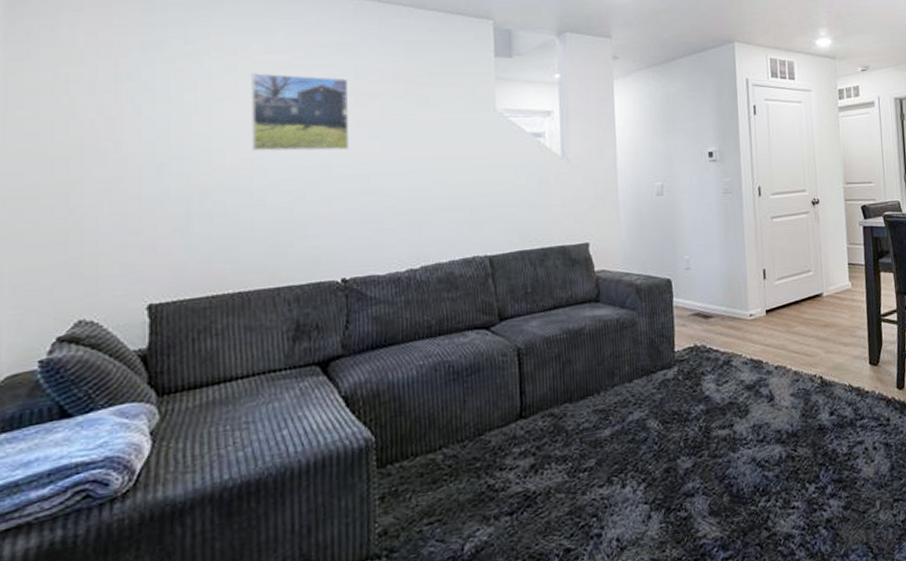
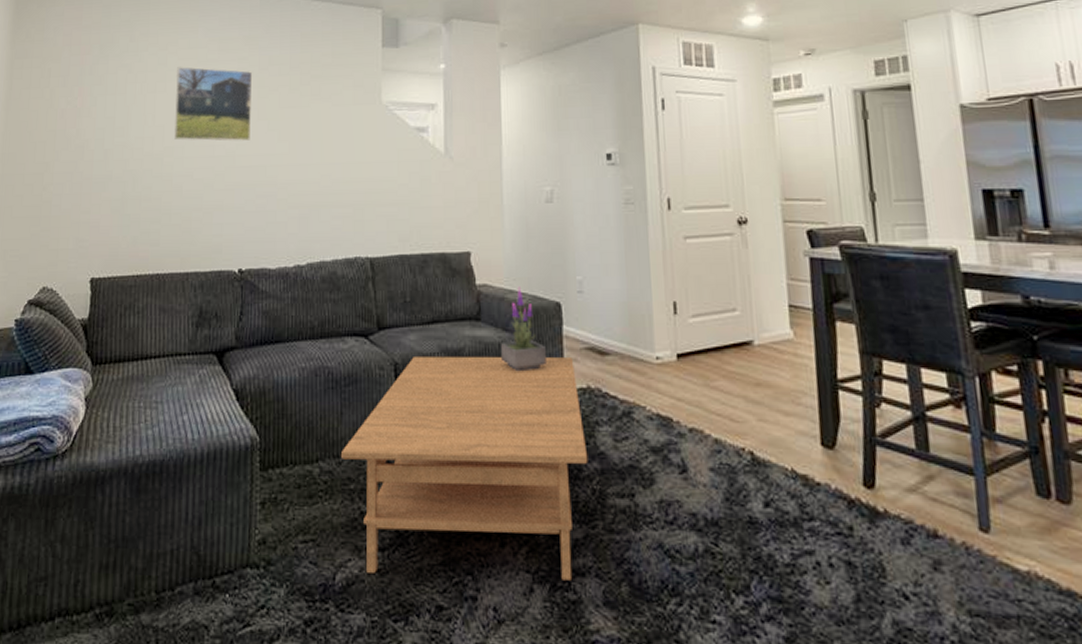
coffee table: none [466,324,696,537] -> present [341,357,588,581]
potted plant: none [619,269,659,342] -> present [501,286,546,372]

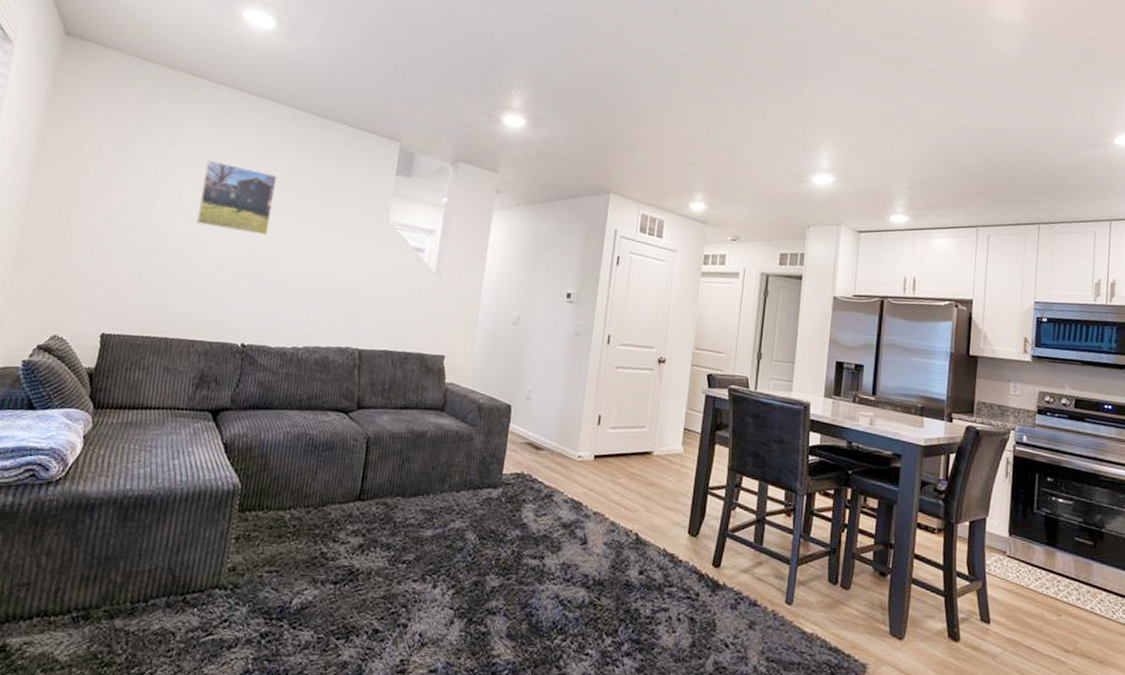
coffee table: present [341,357,588,581] -> none [311,434,514,617]
potted plant: present [501,286,546,372] -> none [457,388,494,456]

